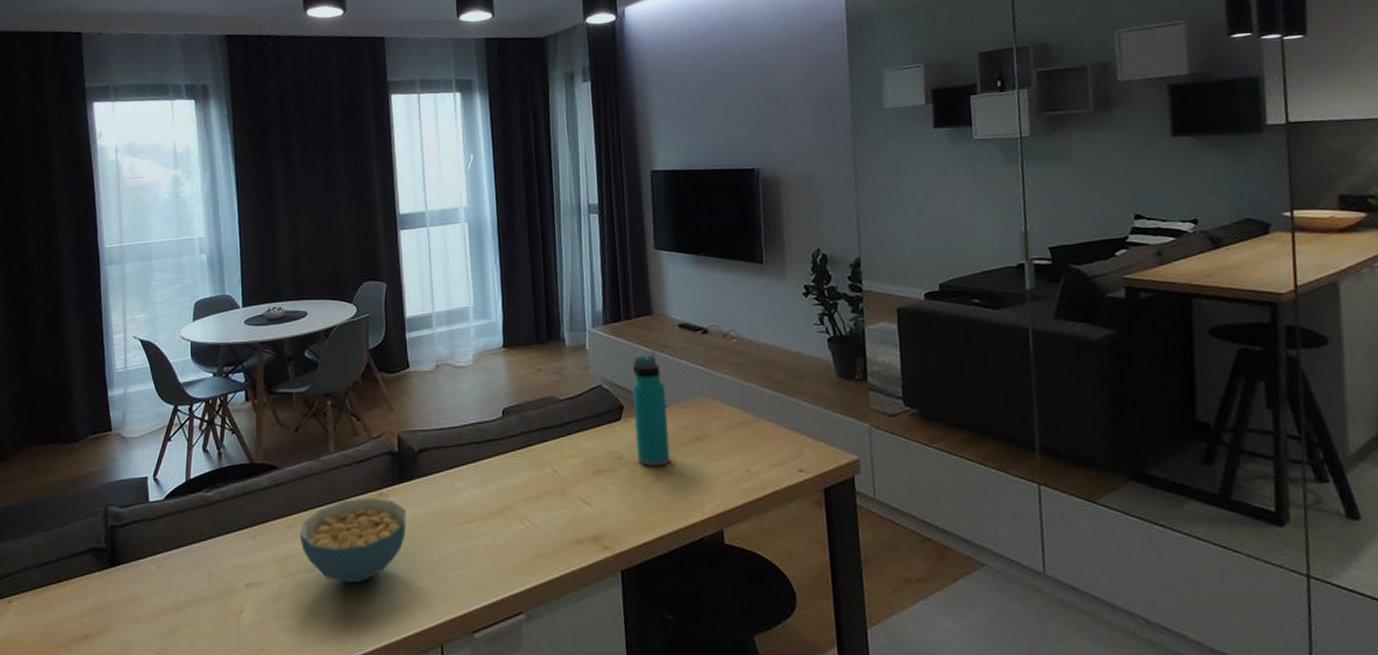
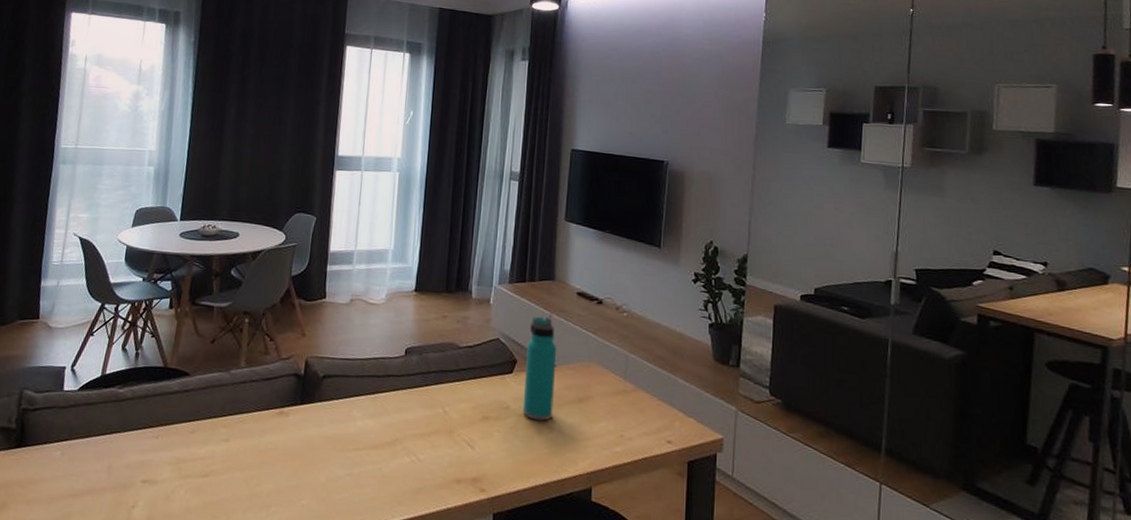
cereal bowl: present [299,497,407,584] -> none [199,413,303,493]

